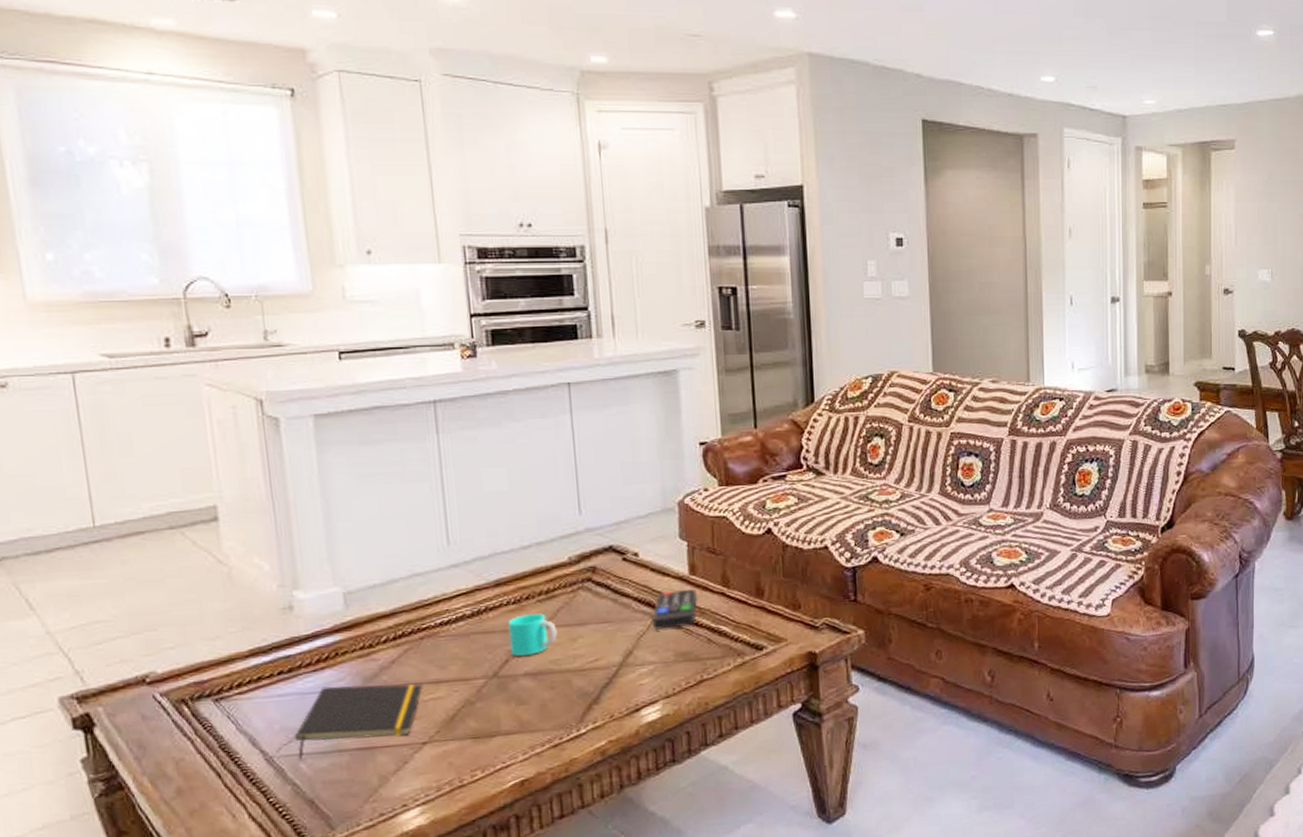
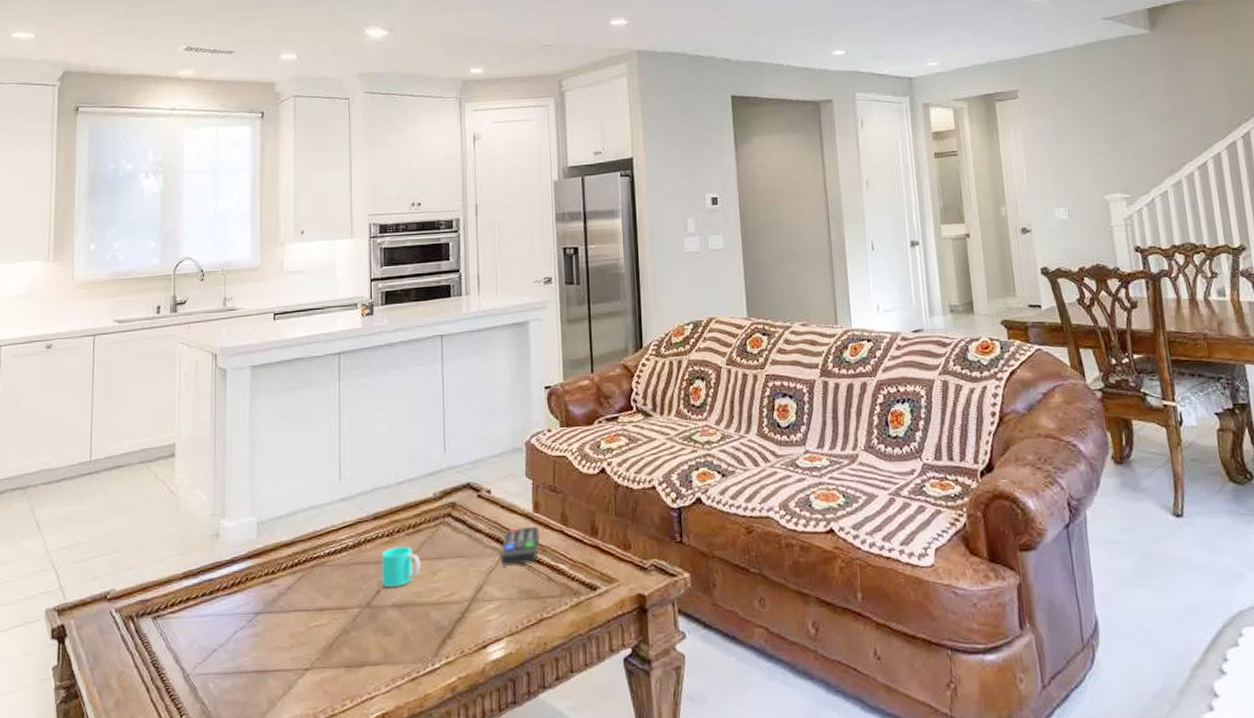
notepad: present [294,684,424,759] -> none [208,609,310,678]

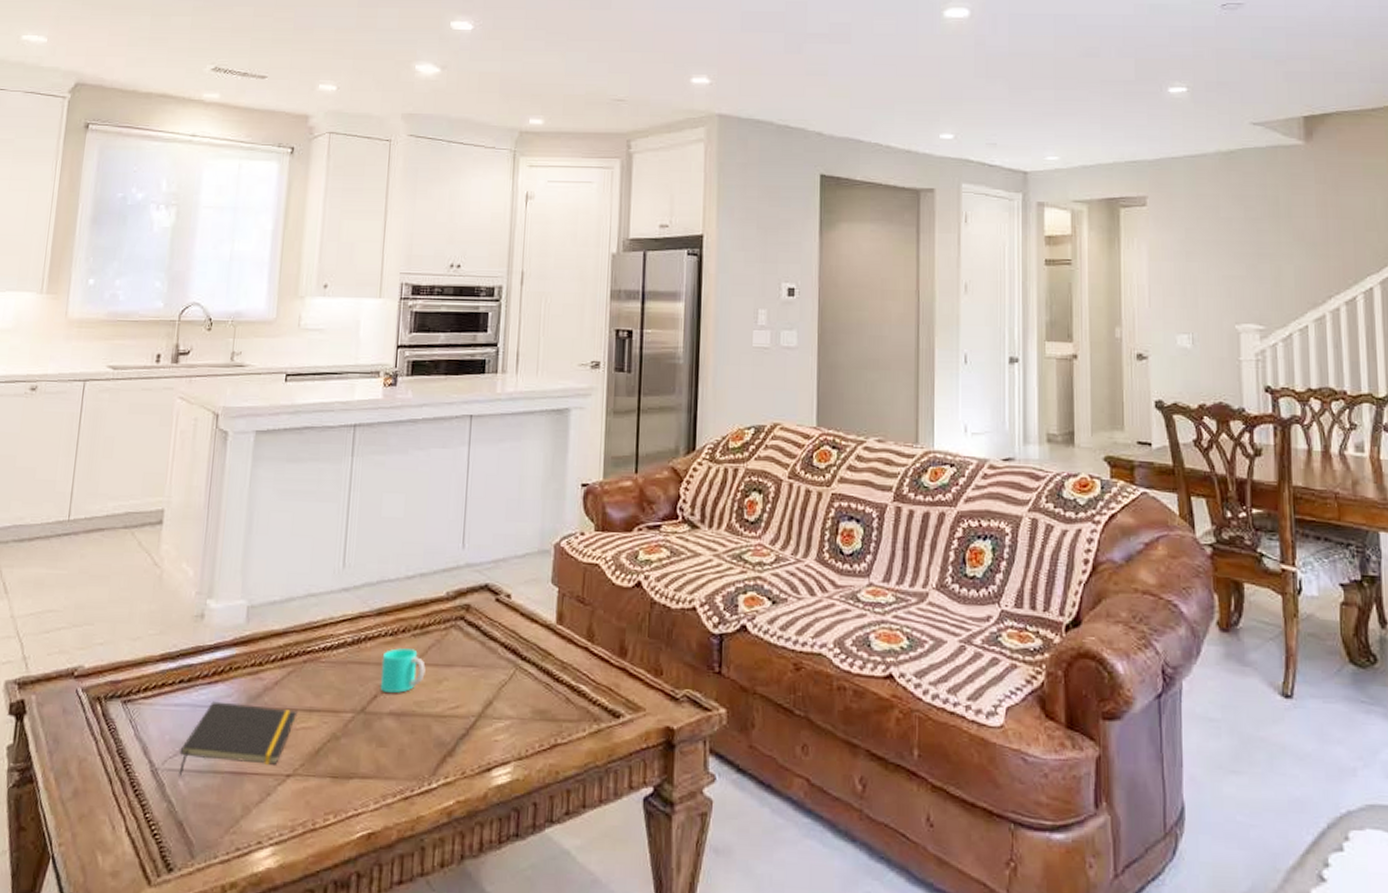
notepad: none [208,609,310,678] -> present [179,701,298,775]
remote control: present [501,526,540,566] -> none [516,639,563,682]

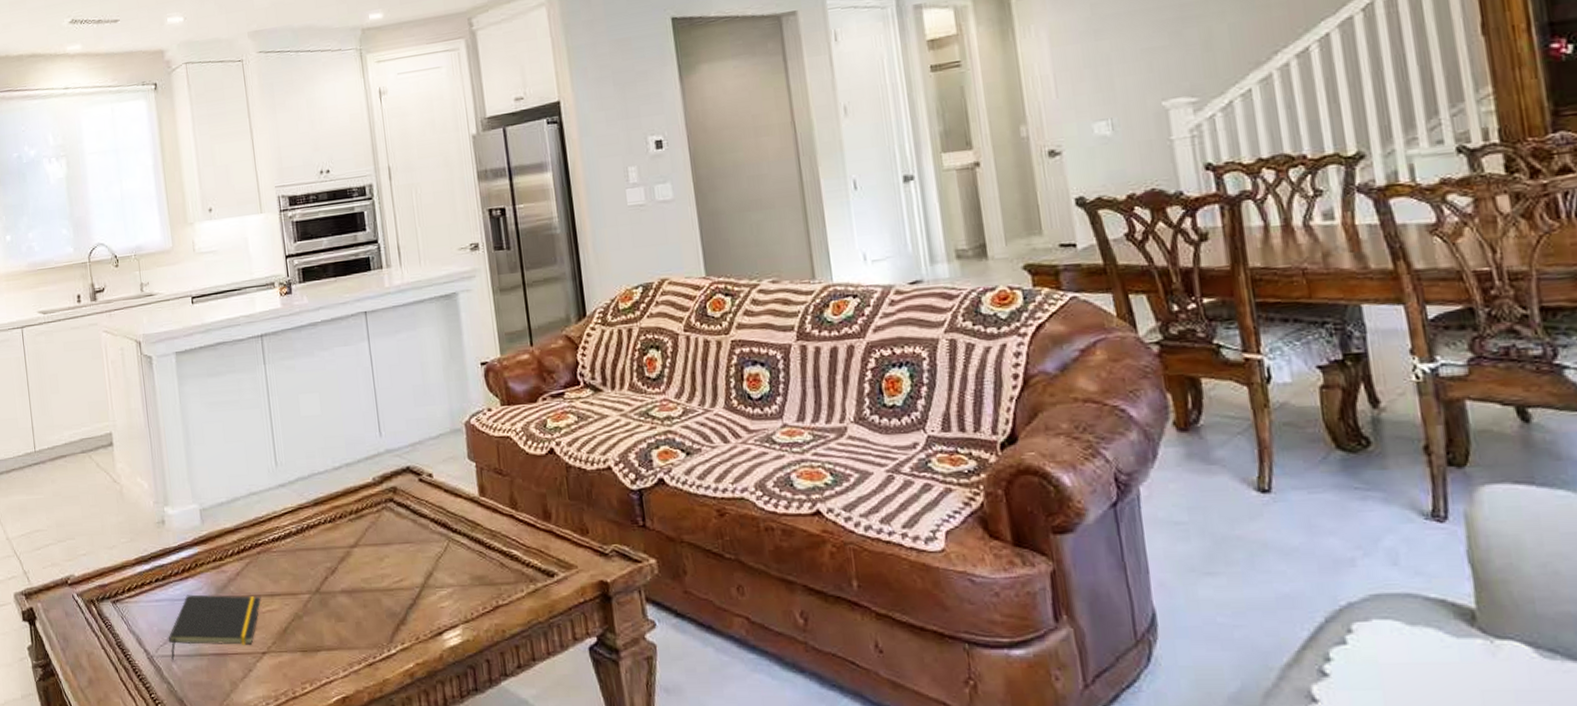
cup: present [380,648,426,693] -> none [325,532,367,573]

